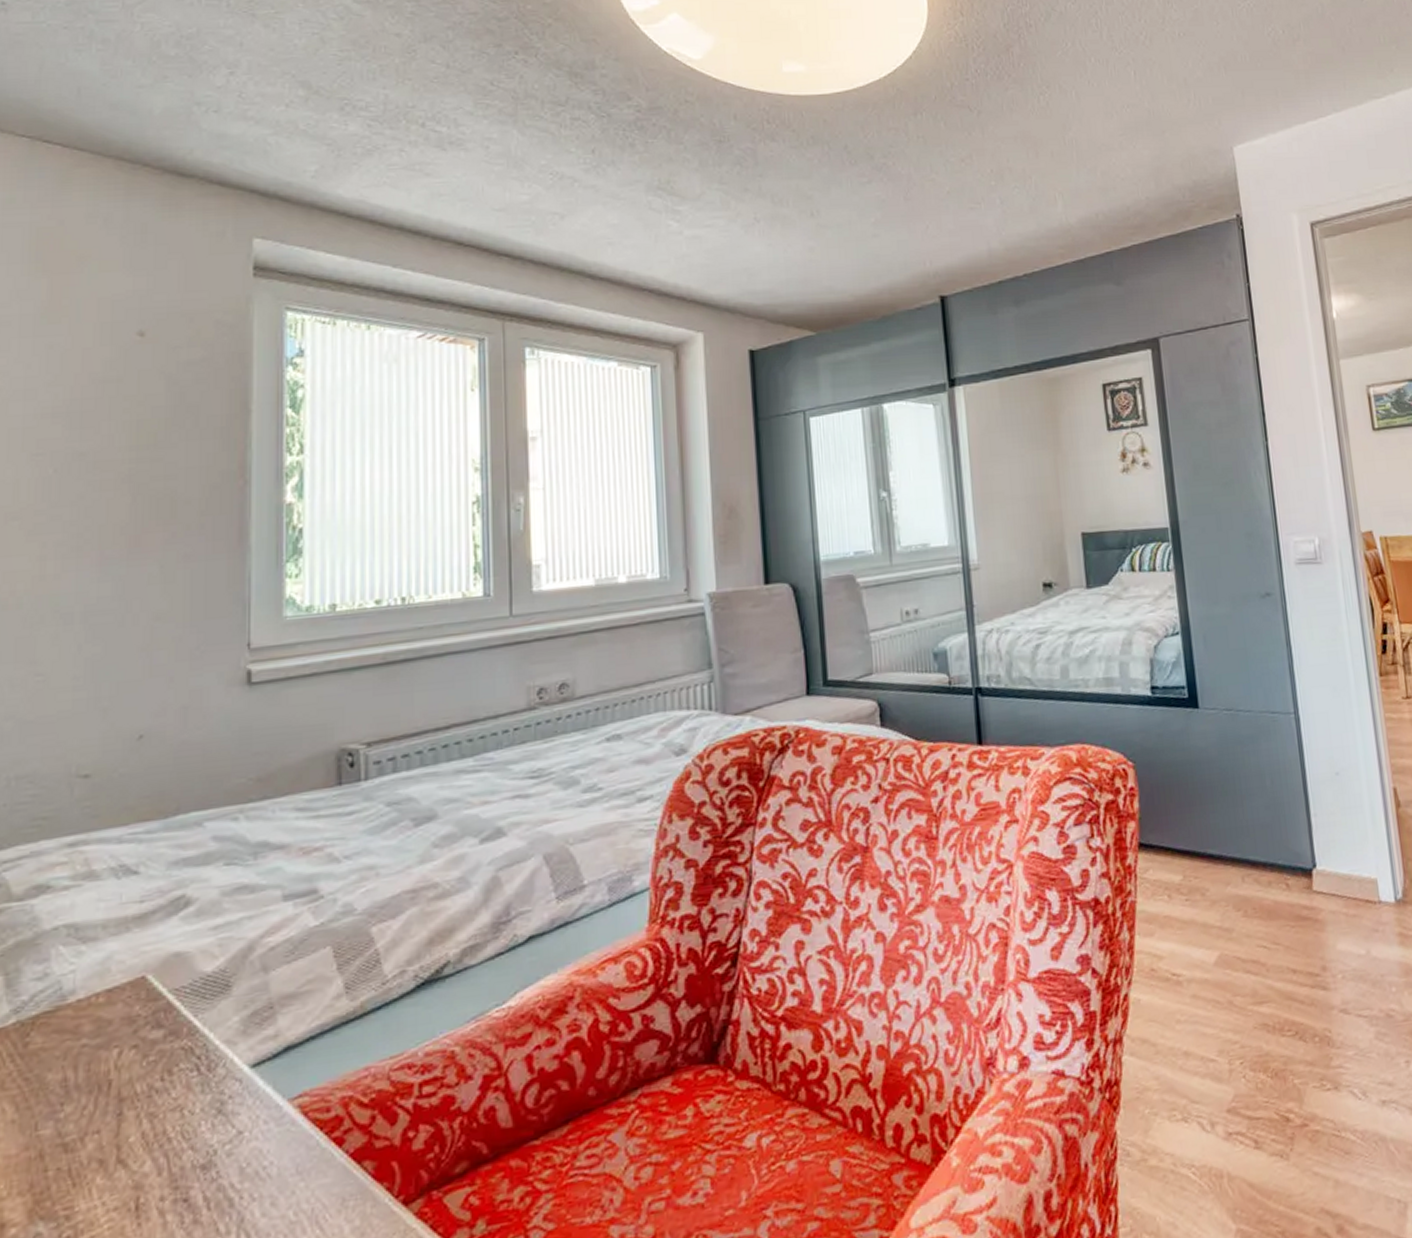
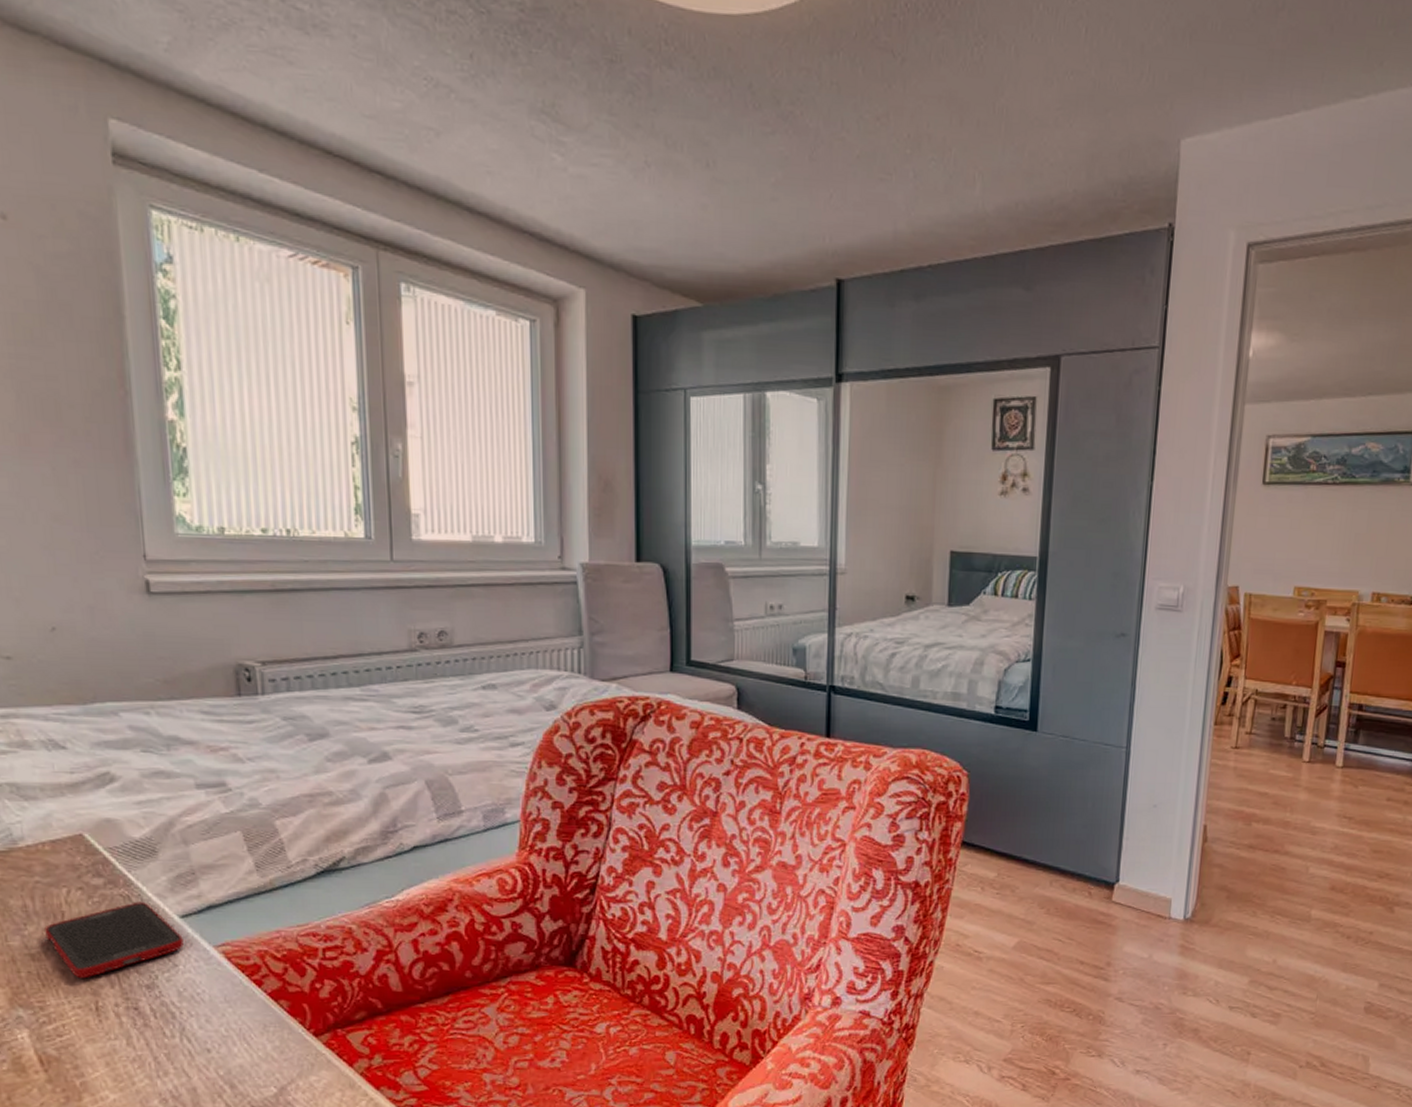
cell phone: none [85,1052,252,1169] -> present [45,902,184,979]

